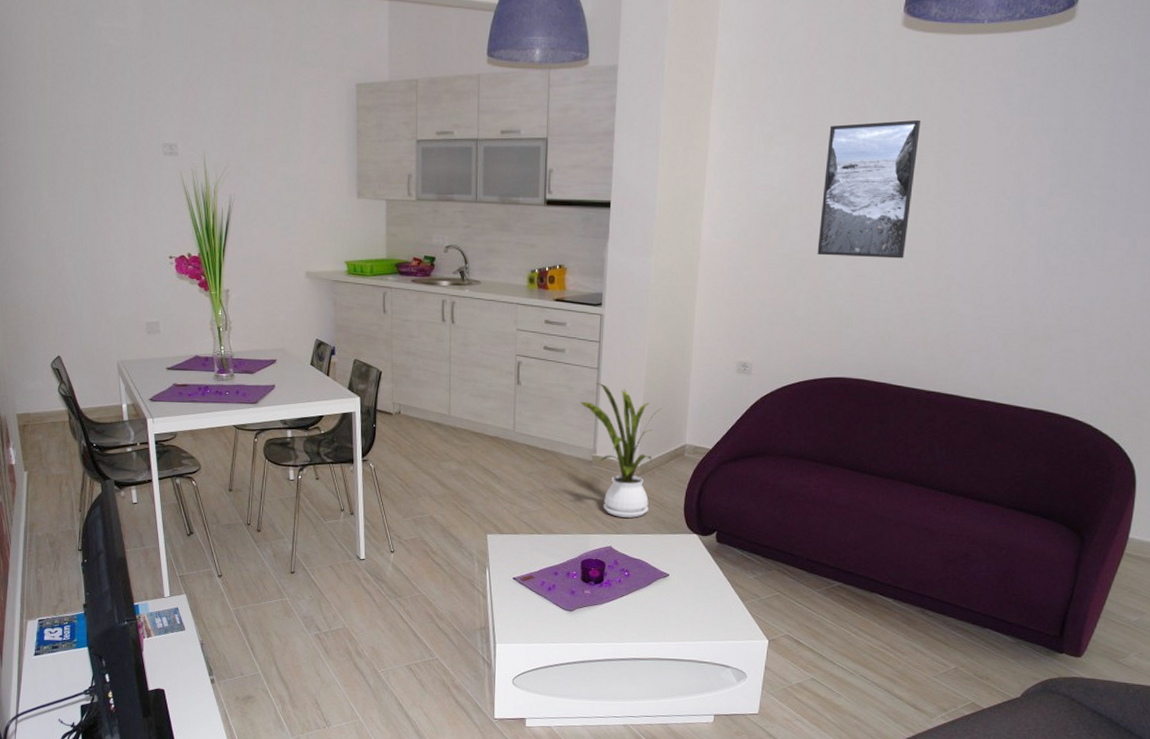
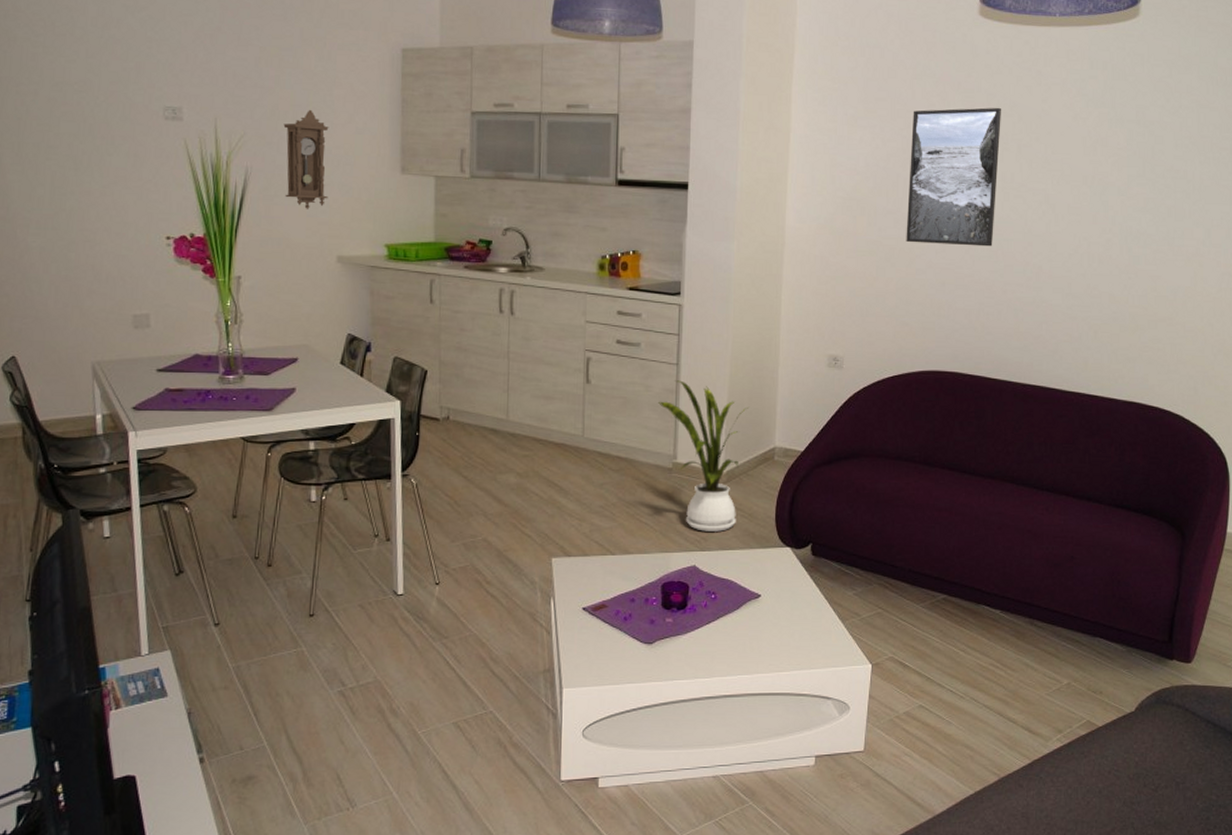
pendulum clock: none [259,143,297,231] -> present [283,110,329,209]

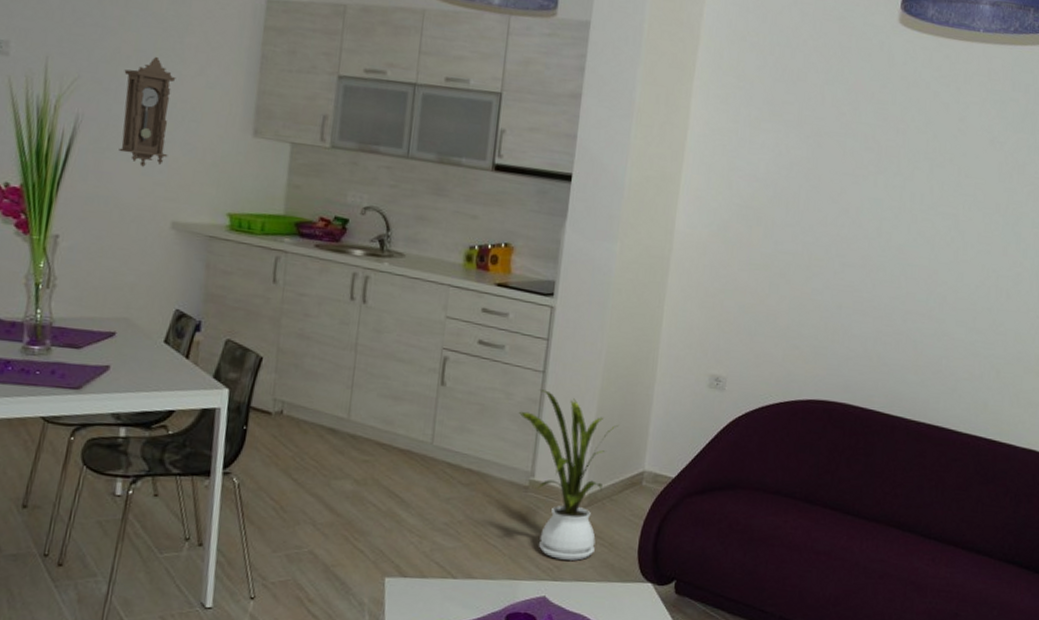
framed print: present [906,107,1002,247] -> none [803,118,916,271]

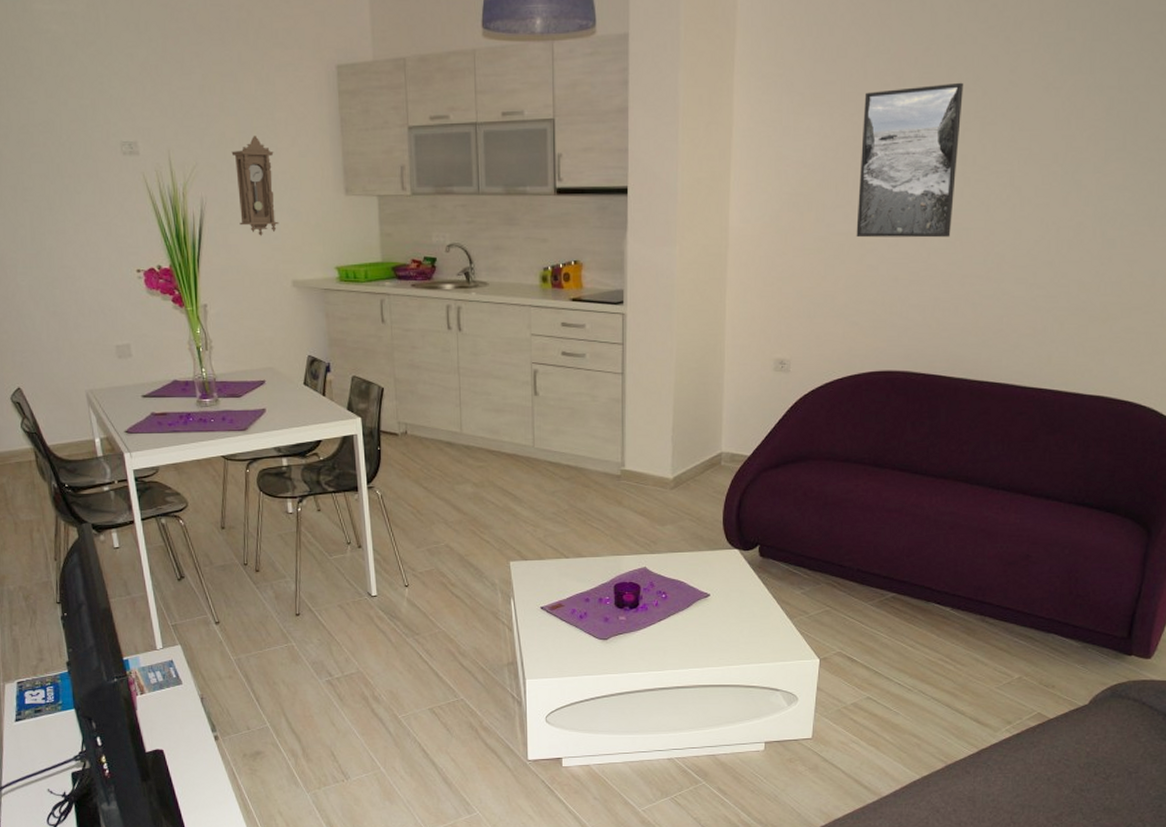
house plant: present [519,389,618,561] -> none [605,389,694,535]
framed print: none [803,118,916,271] -> present [856,82,964,238]

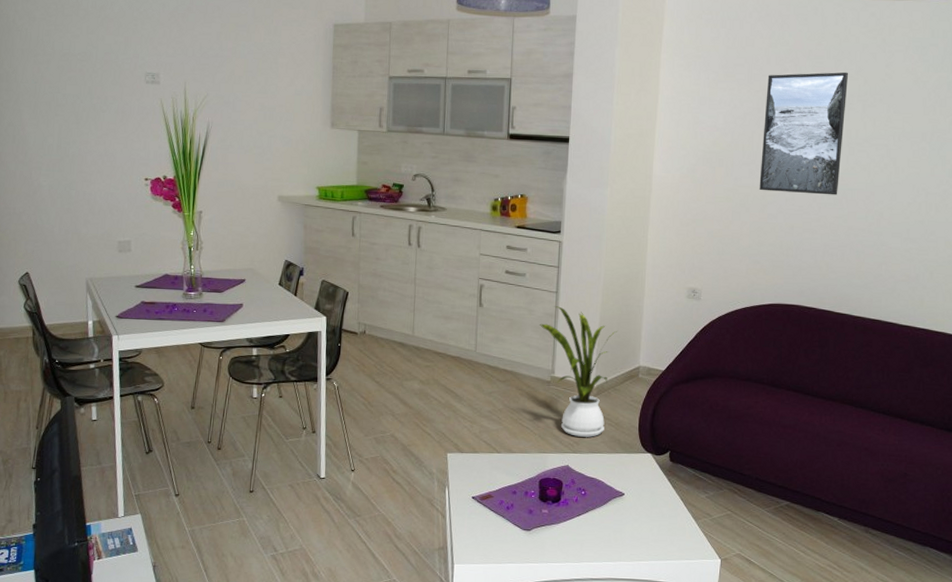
pendulum clock: present [231,136,279,236] -> none [238,75,274,157]
house plant: none [605,389,694,535] -> present [540,306,617,437]

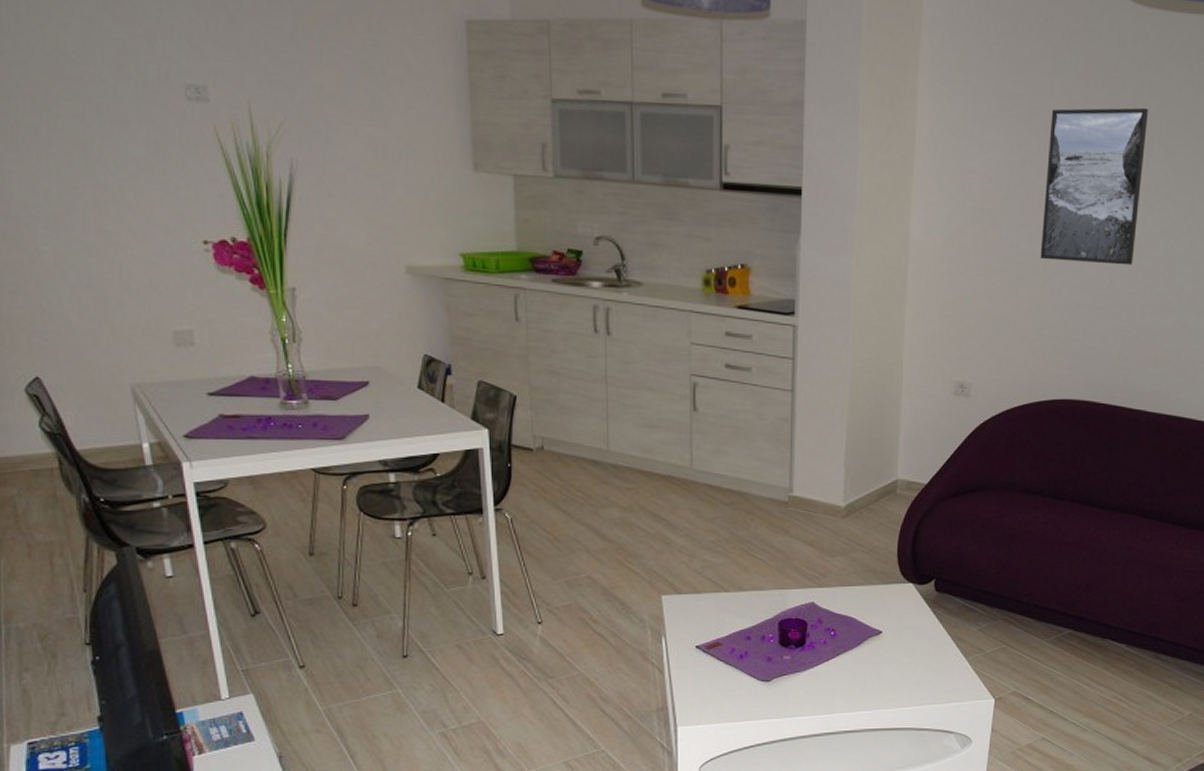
house plant: present [540,306,617,437] -> none [772,408,869,567]

